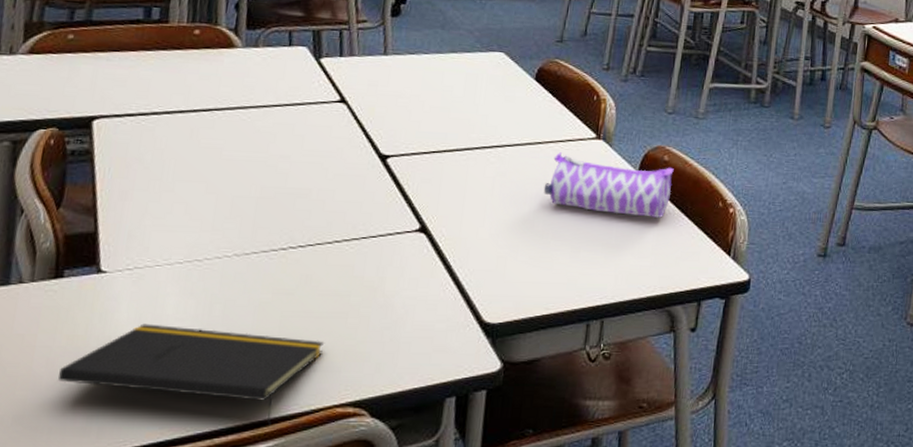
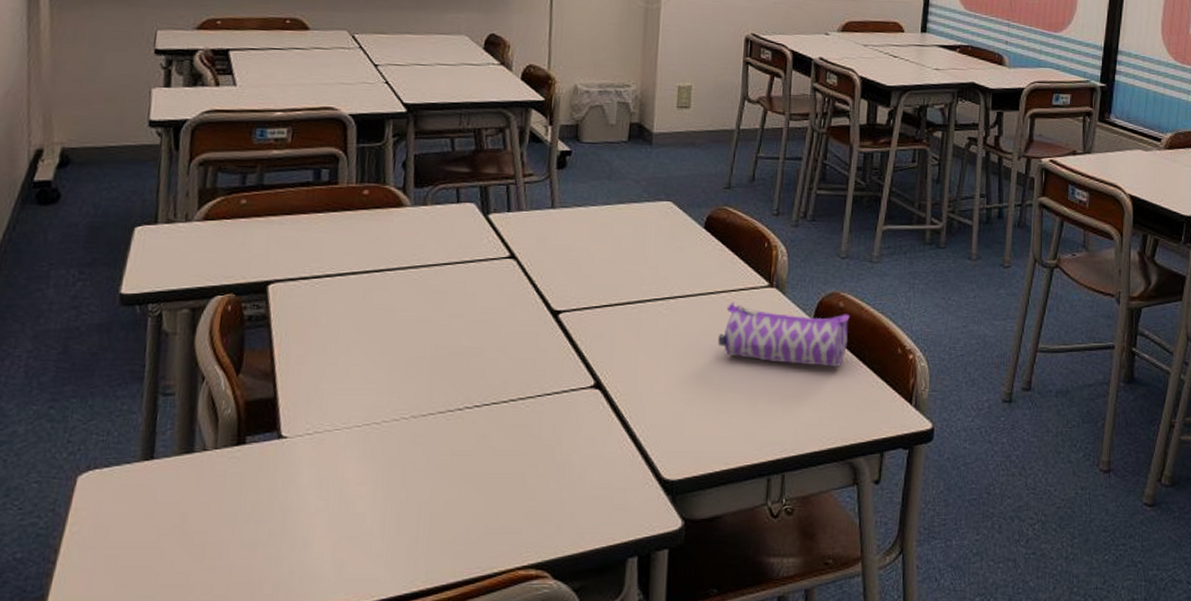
notepad: present [58,323,324,426] -> none [245,488,503,590]

